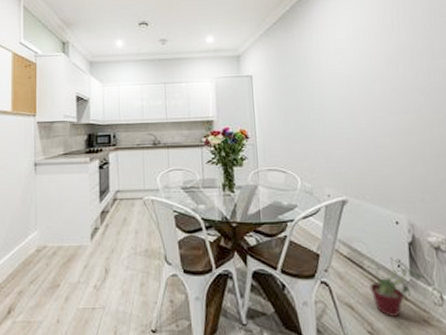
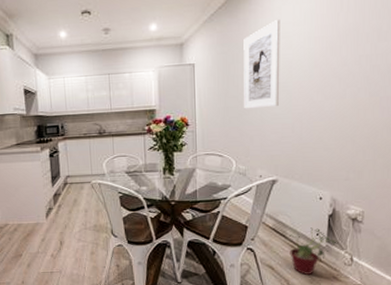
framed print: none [300,36,341,123] -> present [243,20,280,109]

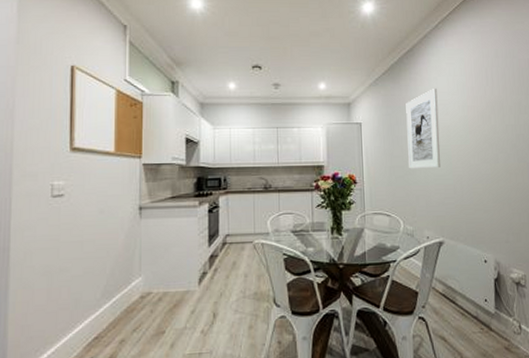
potted plant: present [288,227,339,275] -> none [458,293,506,346]

